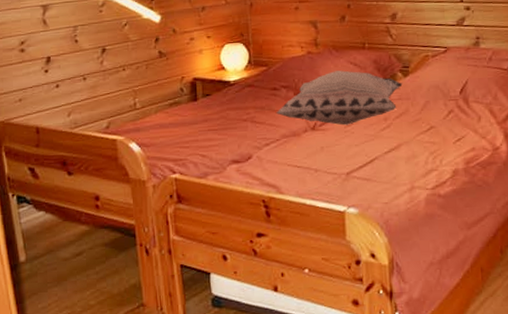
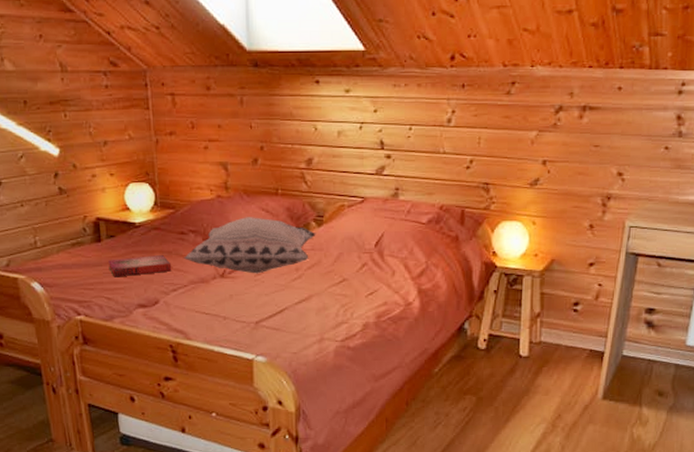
hardback book: none [204,111,265,135] -> present [108,255,172,278]

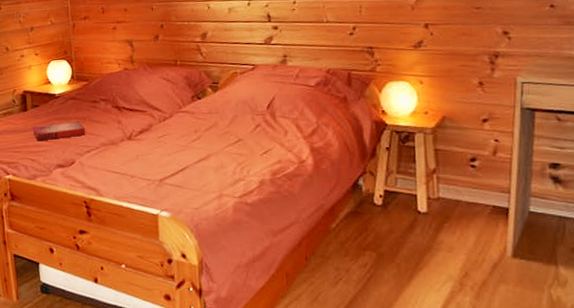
decorative pillow: present [184,217,316,274] -> none [96,85,212,136]

